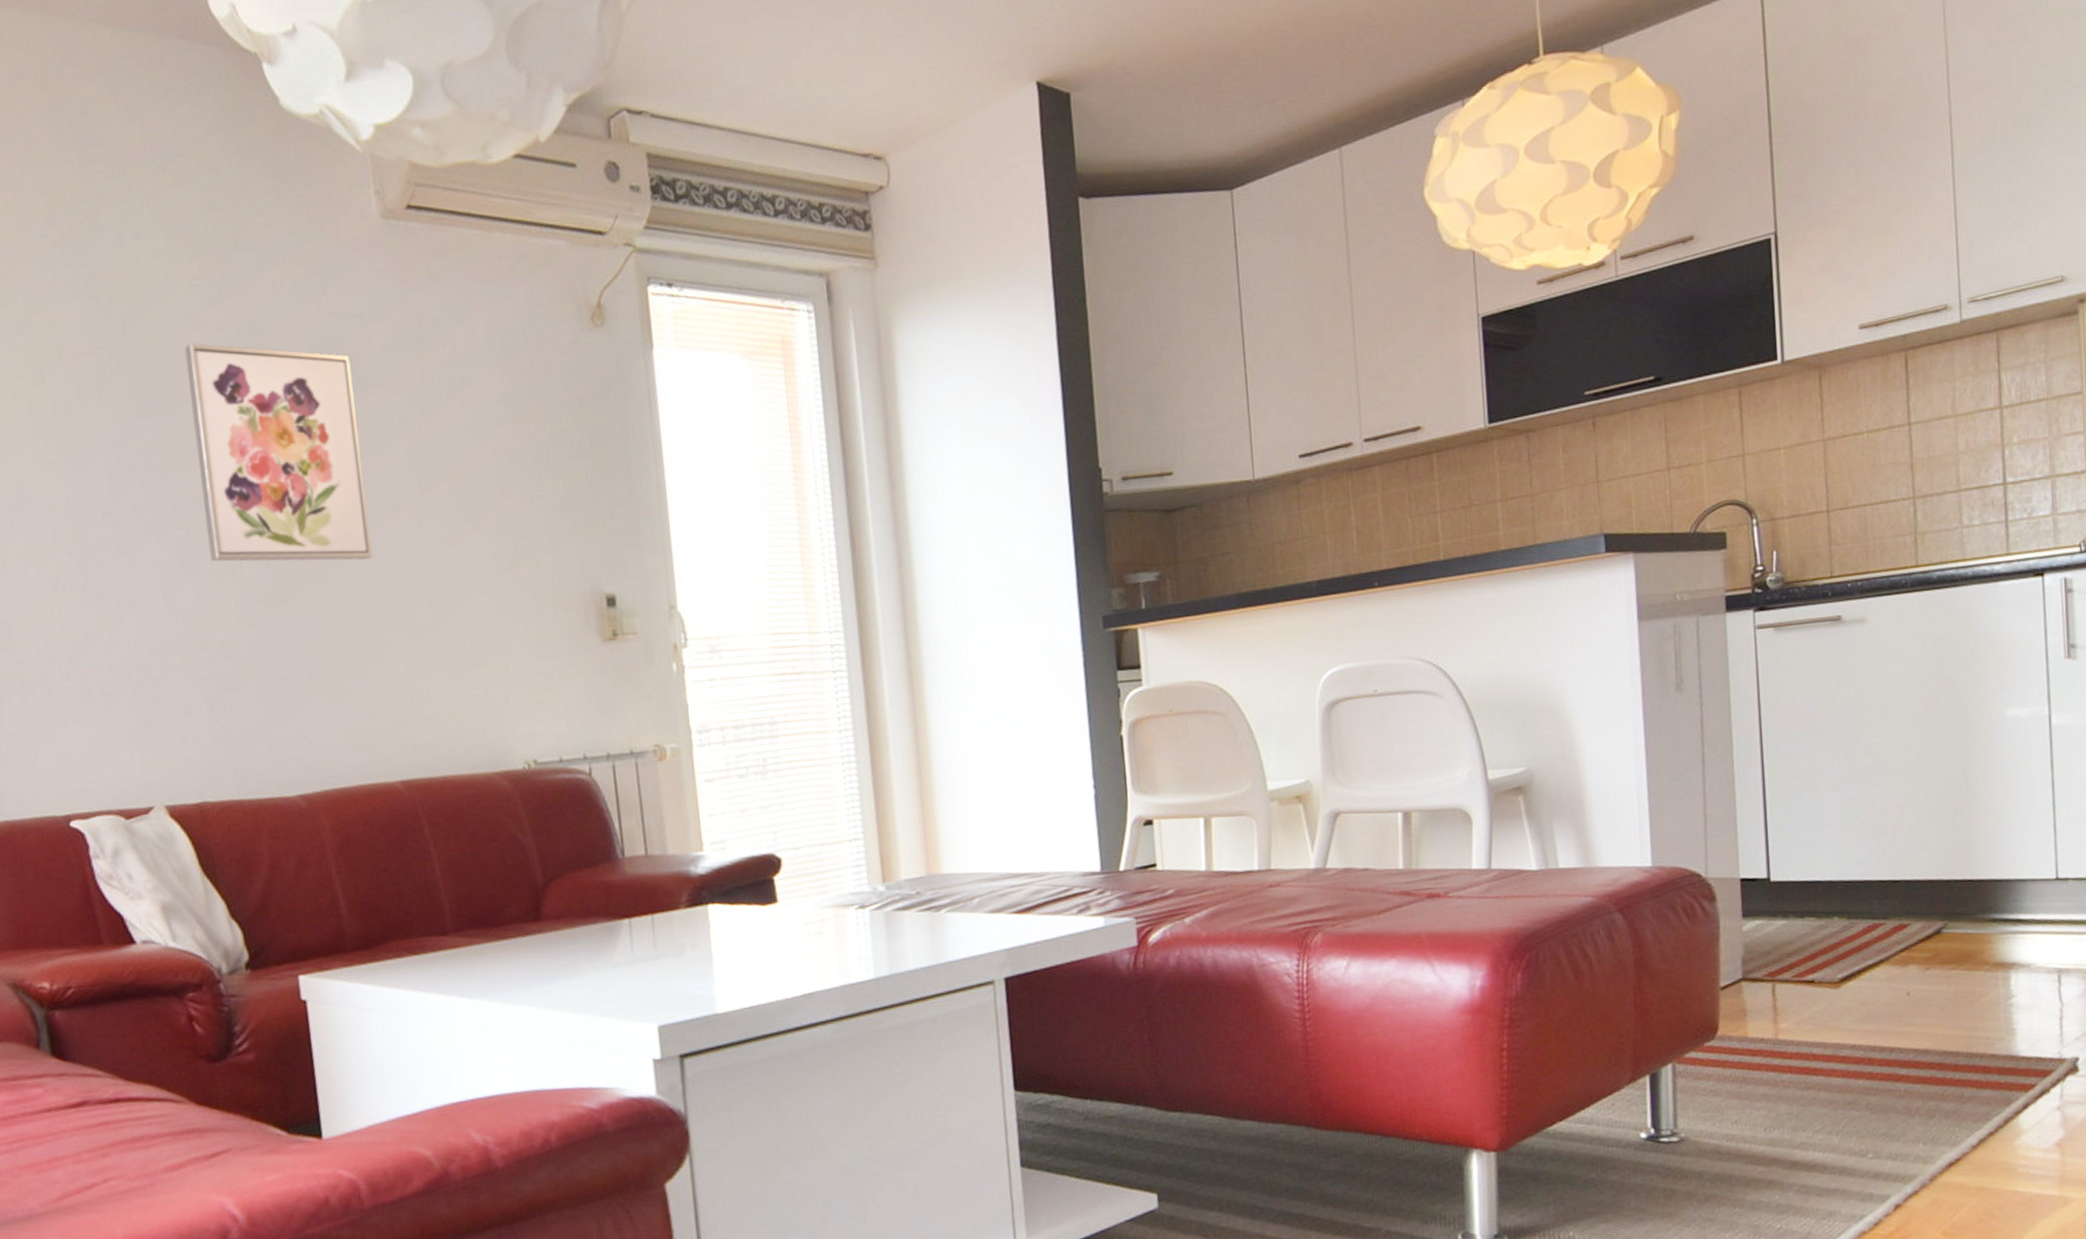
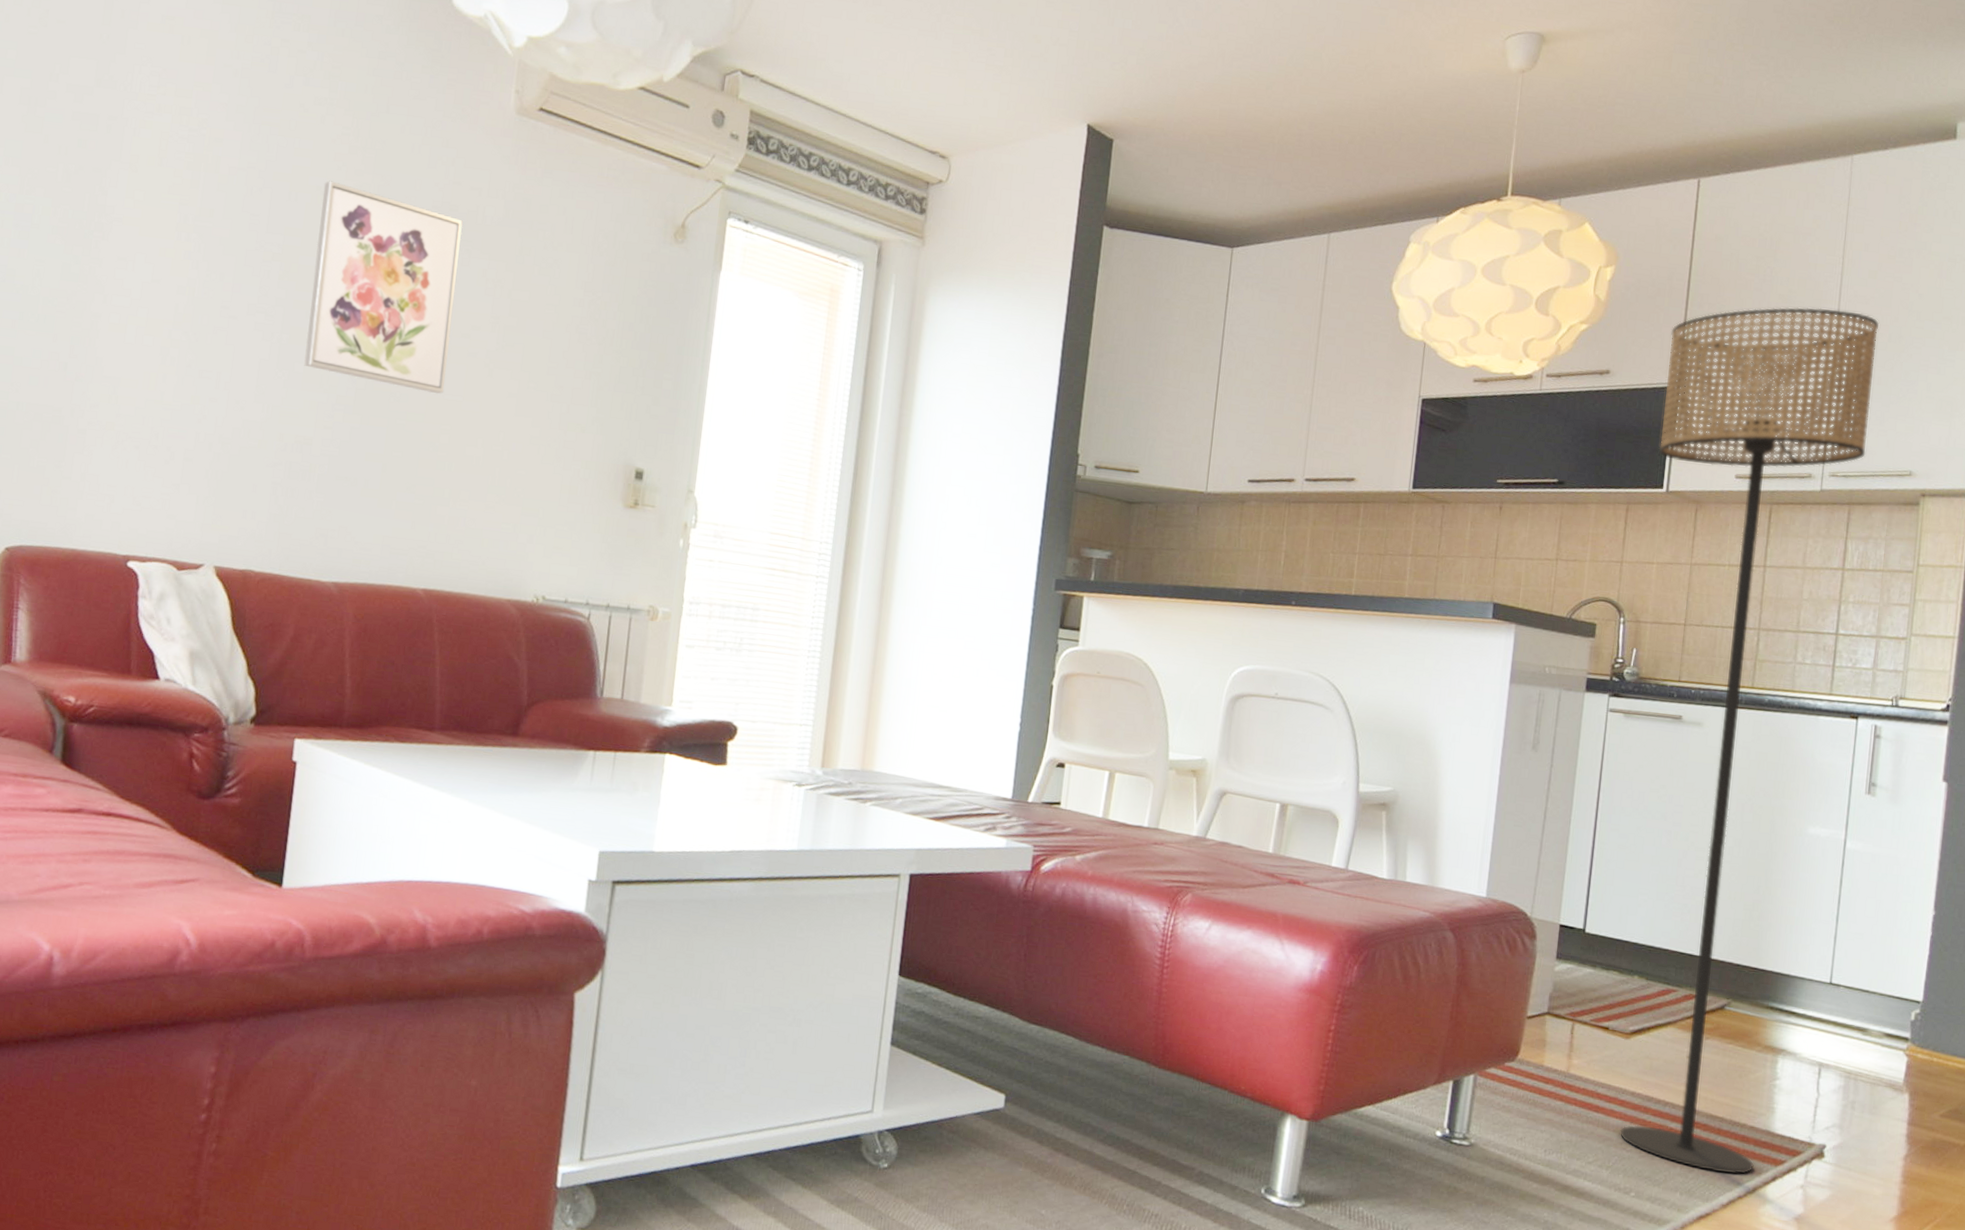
floor lamp: none [1757,102,2007,1113] -> present [1620,307,1880,1175]

